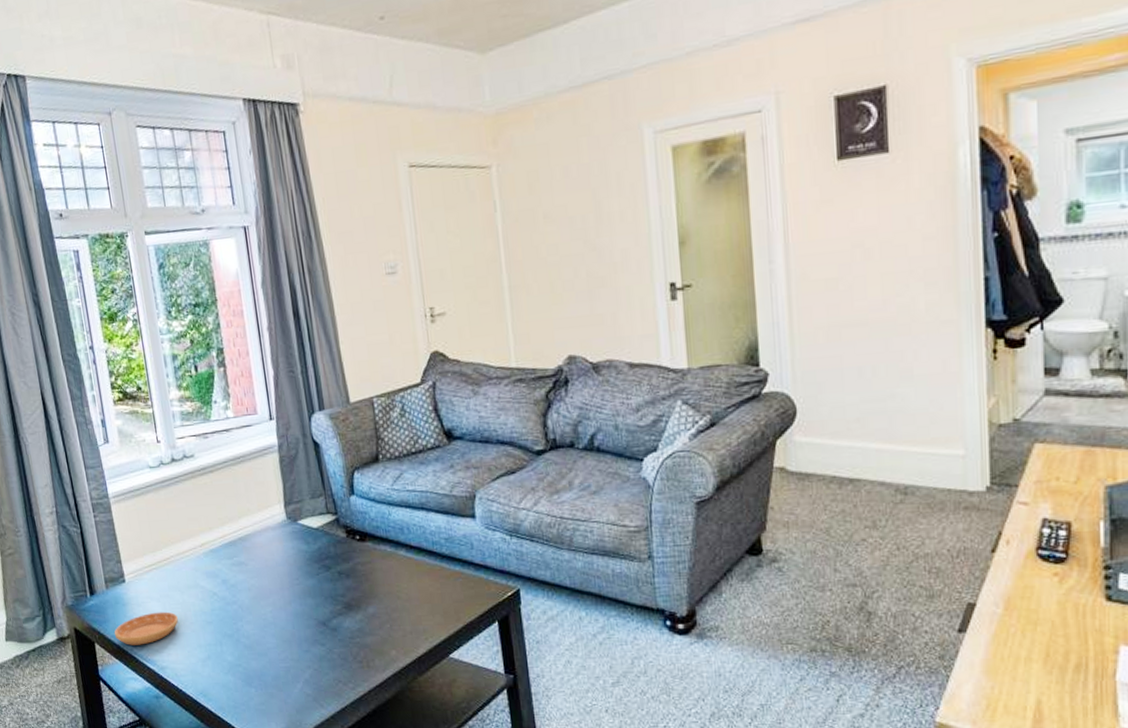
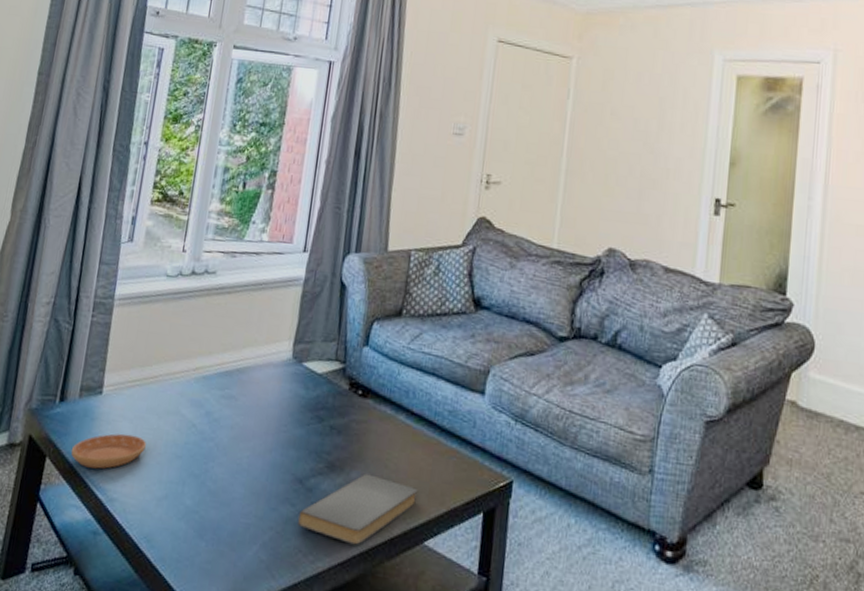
book: none [330,607,434,668] -> present [298,473,419,545]

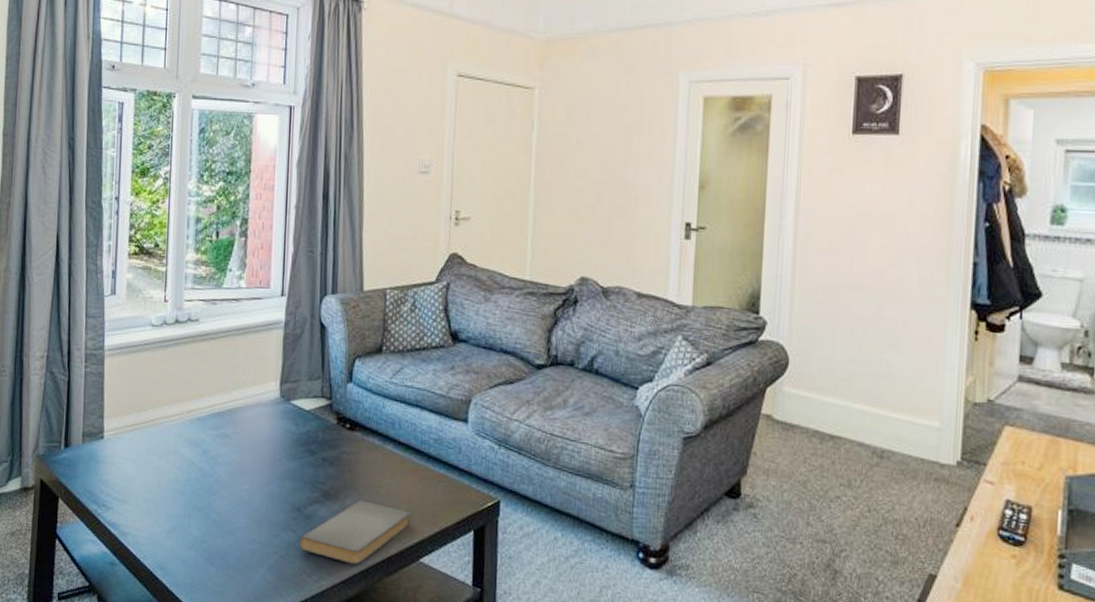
saucer: present [70,433,146,469] -> none [81,474,150,507]

